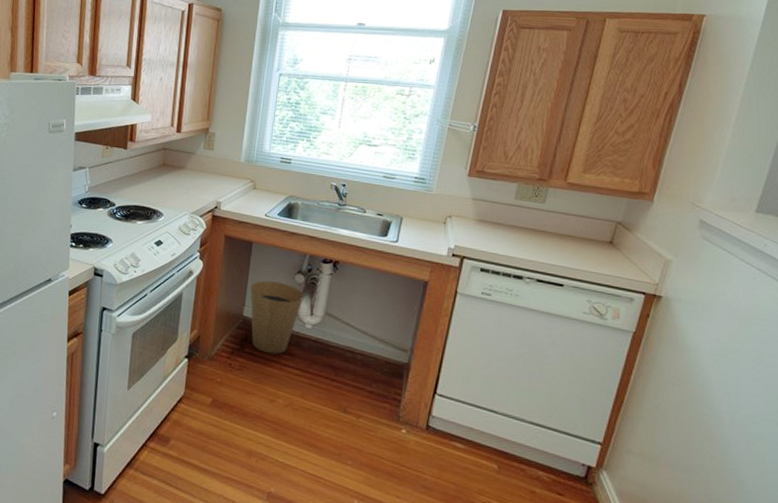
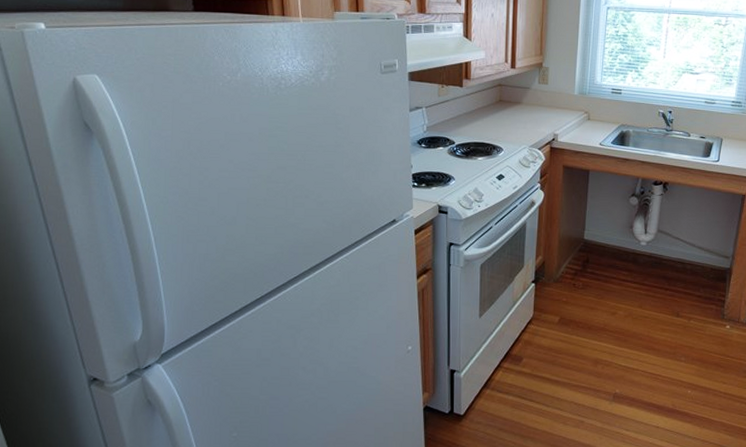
trash can: present [250,280,304,355] -> none [589,205,638,272]

